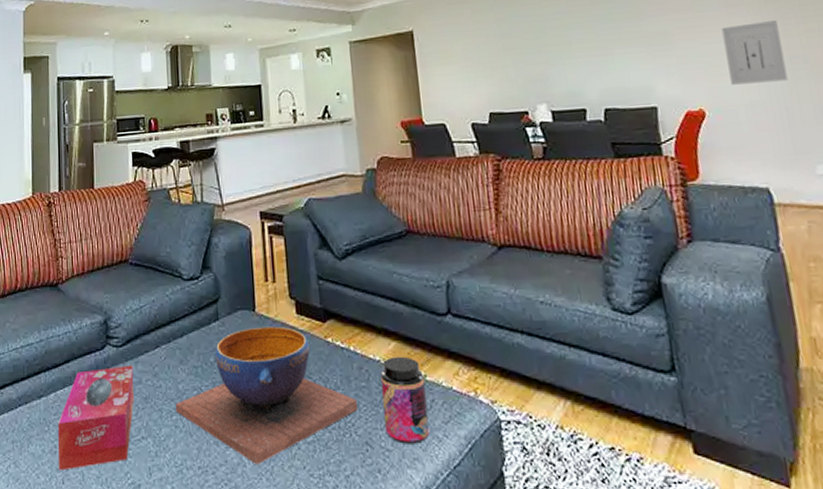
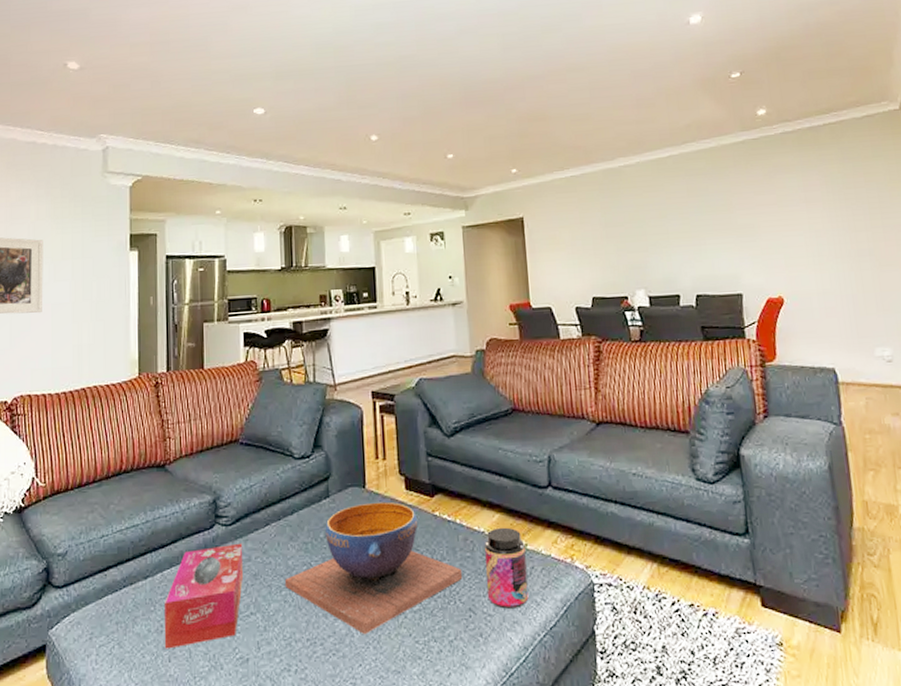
wall art: present [721,21,788,85] -> none [801,217,855,275]

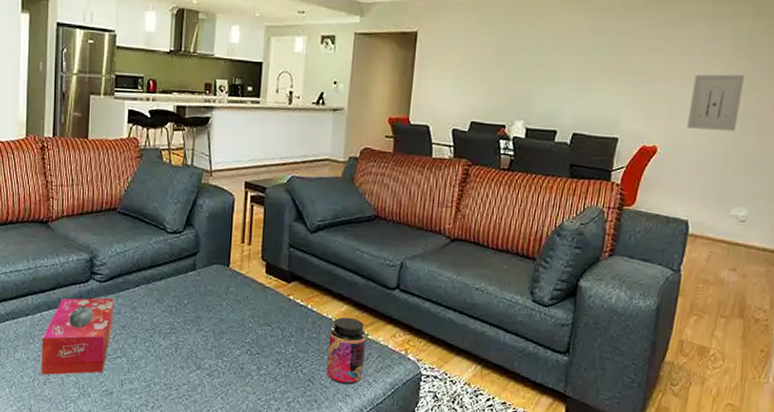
decorative bowl: present [284,502,463,635] -> none [149,280,307,388]
wall art: none [801,217,855,275] -> present [687,74,744,131]

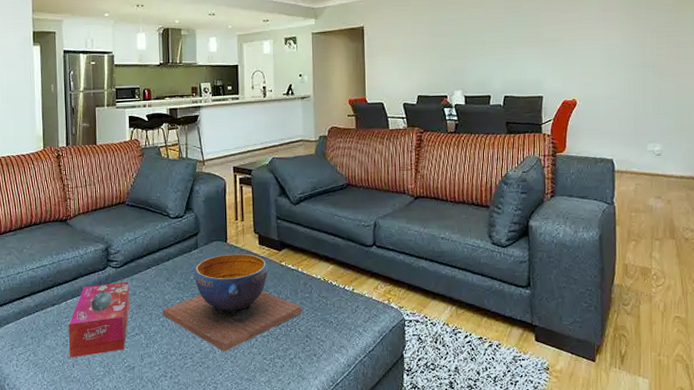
decorative bowl: none [149,280,307,388] -> present [162,253,302,353]
jar: present [326,317,366,385] -> none [320,275,353,337]
wall art: present [687,74,744,131] -> none [598,34,639,82]

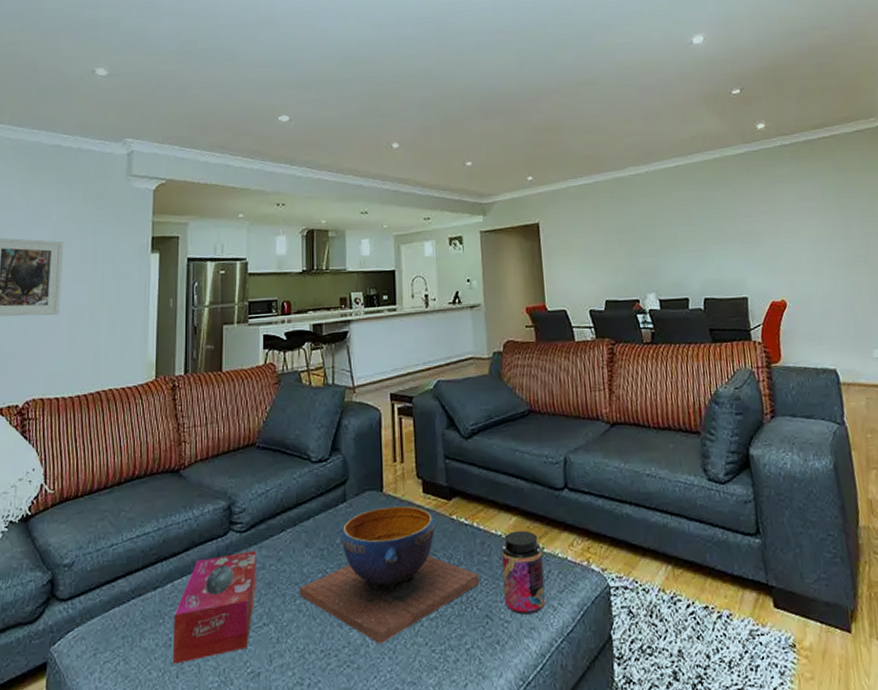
jar: none [320,275,353,337] -> present [502,530,546,615]

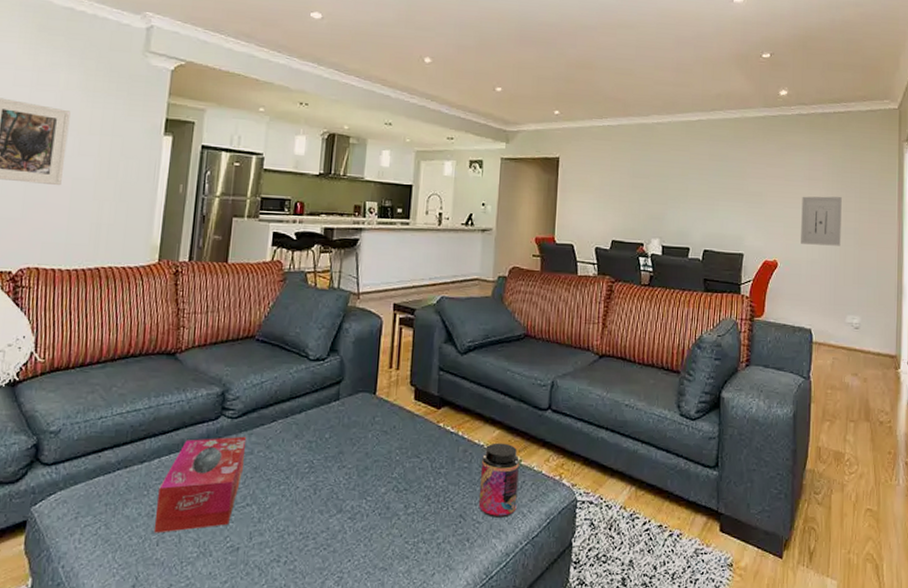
decorative bowl: present [299,505,480,645] -> none [284,409,458,533]
wall art: none [800,225,852,279] -> present [801,196,842,246]

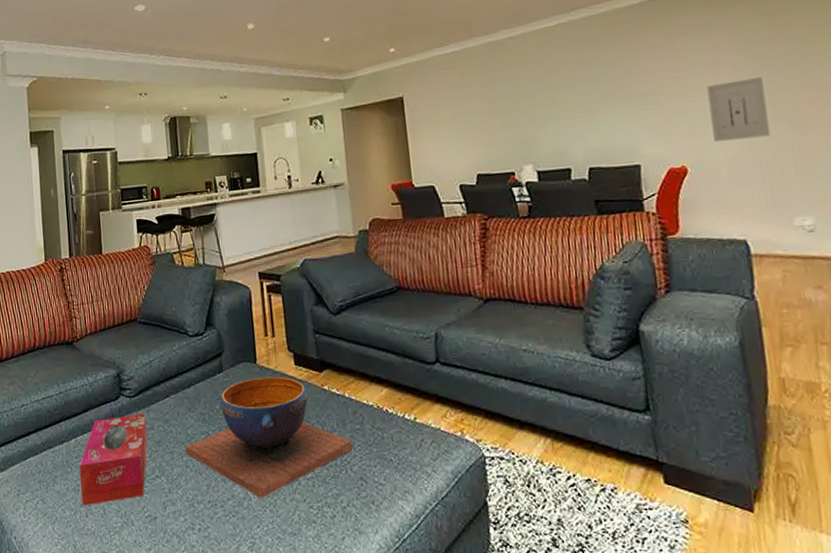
decorative bowl: none [284,409,458,533] -> present [185,376,353,499]
jar: present [478,442,519,518] -> none [374,401,419,479]

